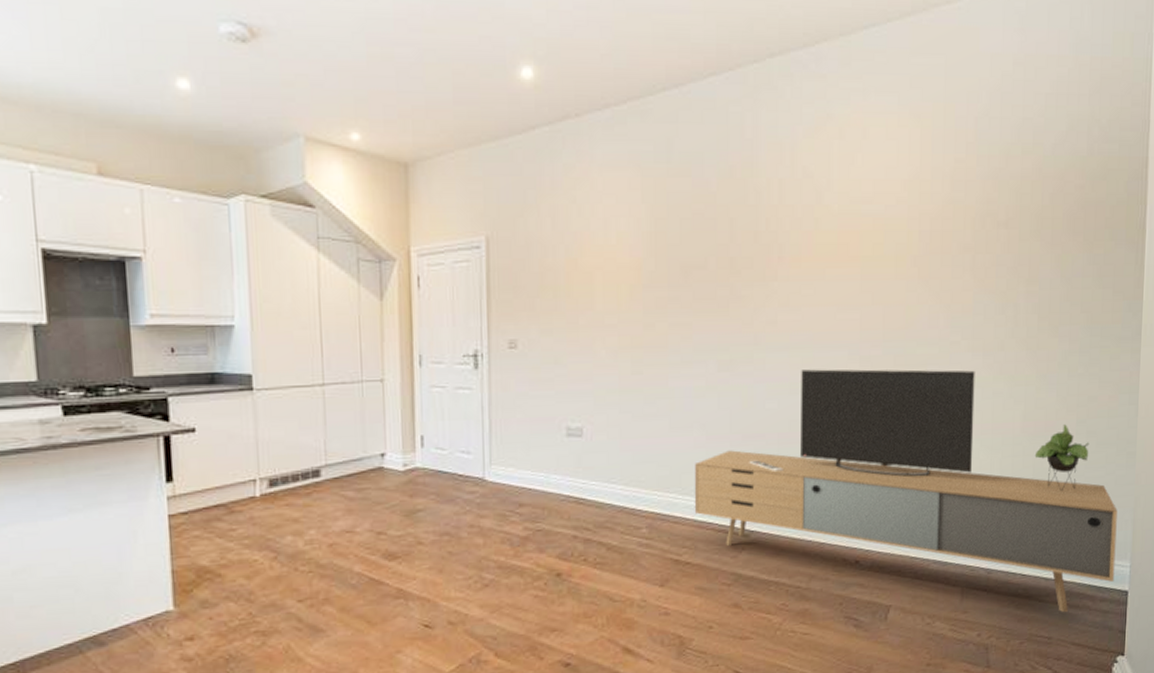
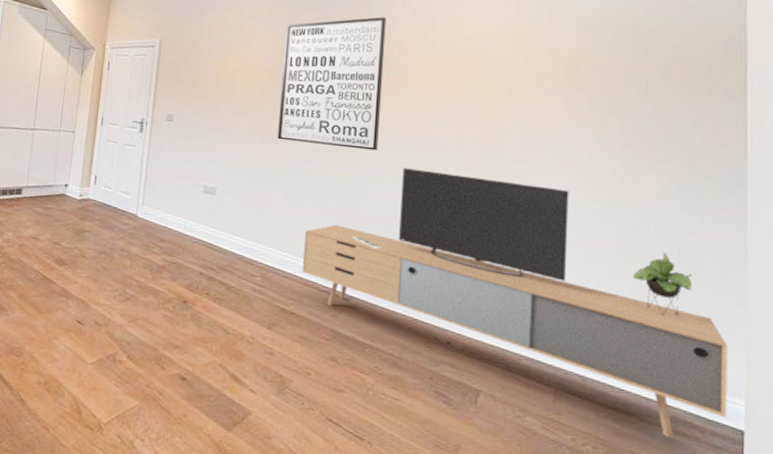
wall art: none [651,180,773,355] -> present [277,17,387,151]

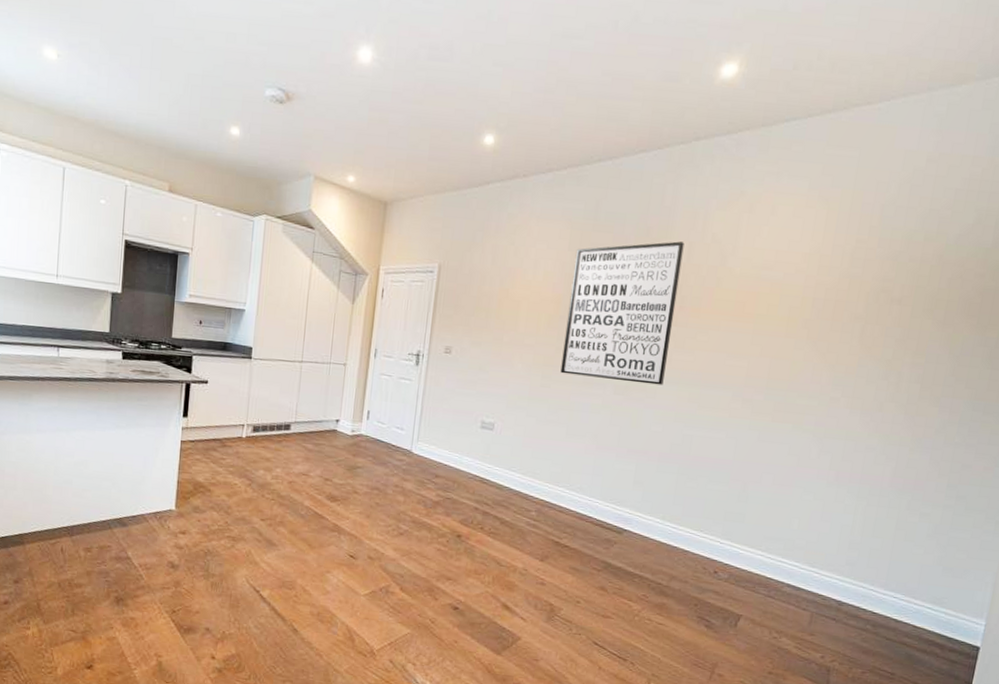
media console: present [302,168,728,439] -> none [577,403,979,655]

